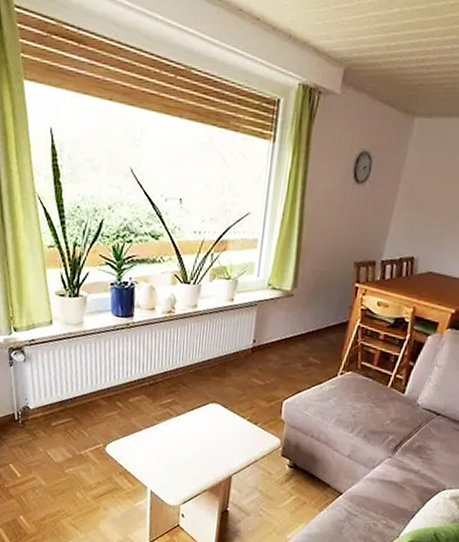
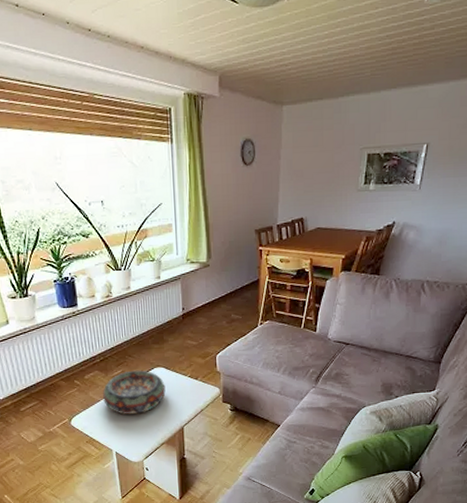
decorative bowl: none [146,401,219,452] -> present [103,370,166,414]

